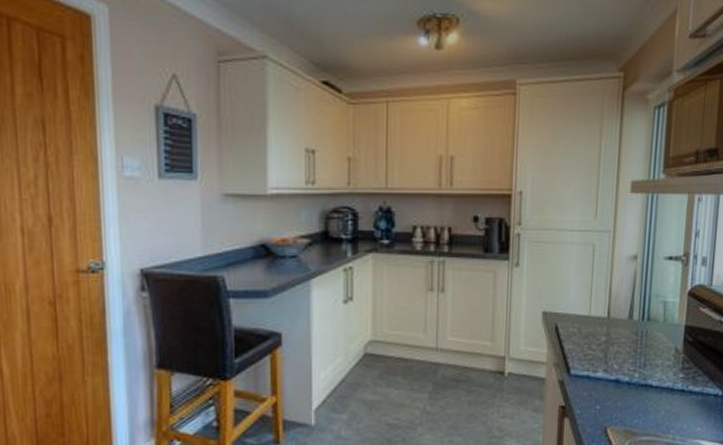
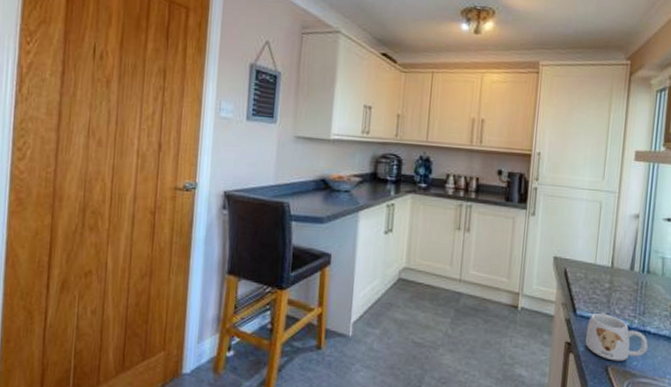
mug: none [581,371,650,421] -> present [585,313,648,361]

